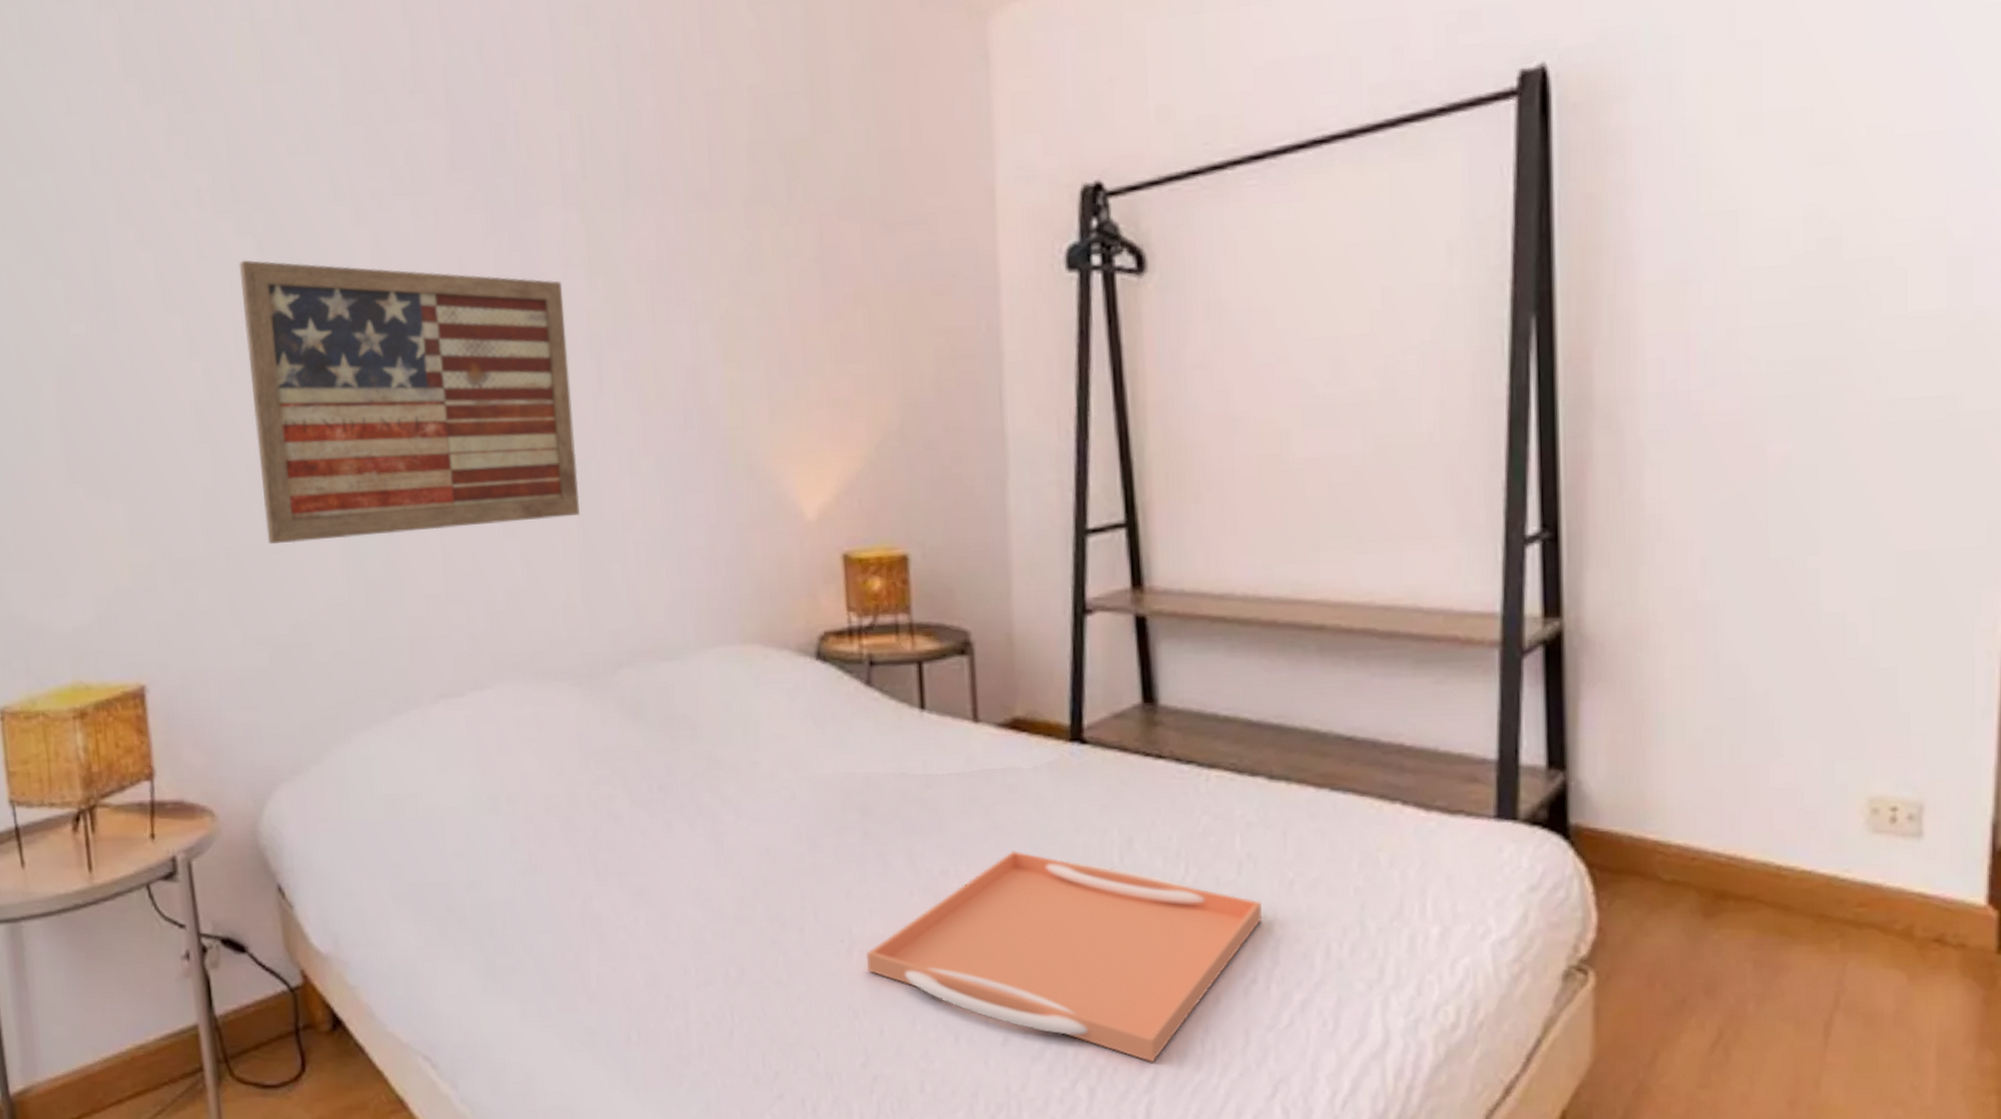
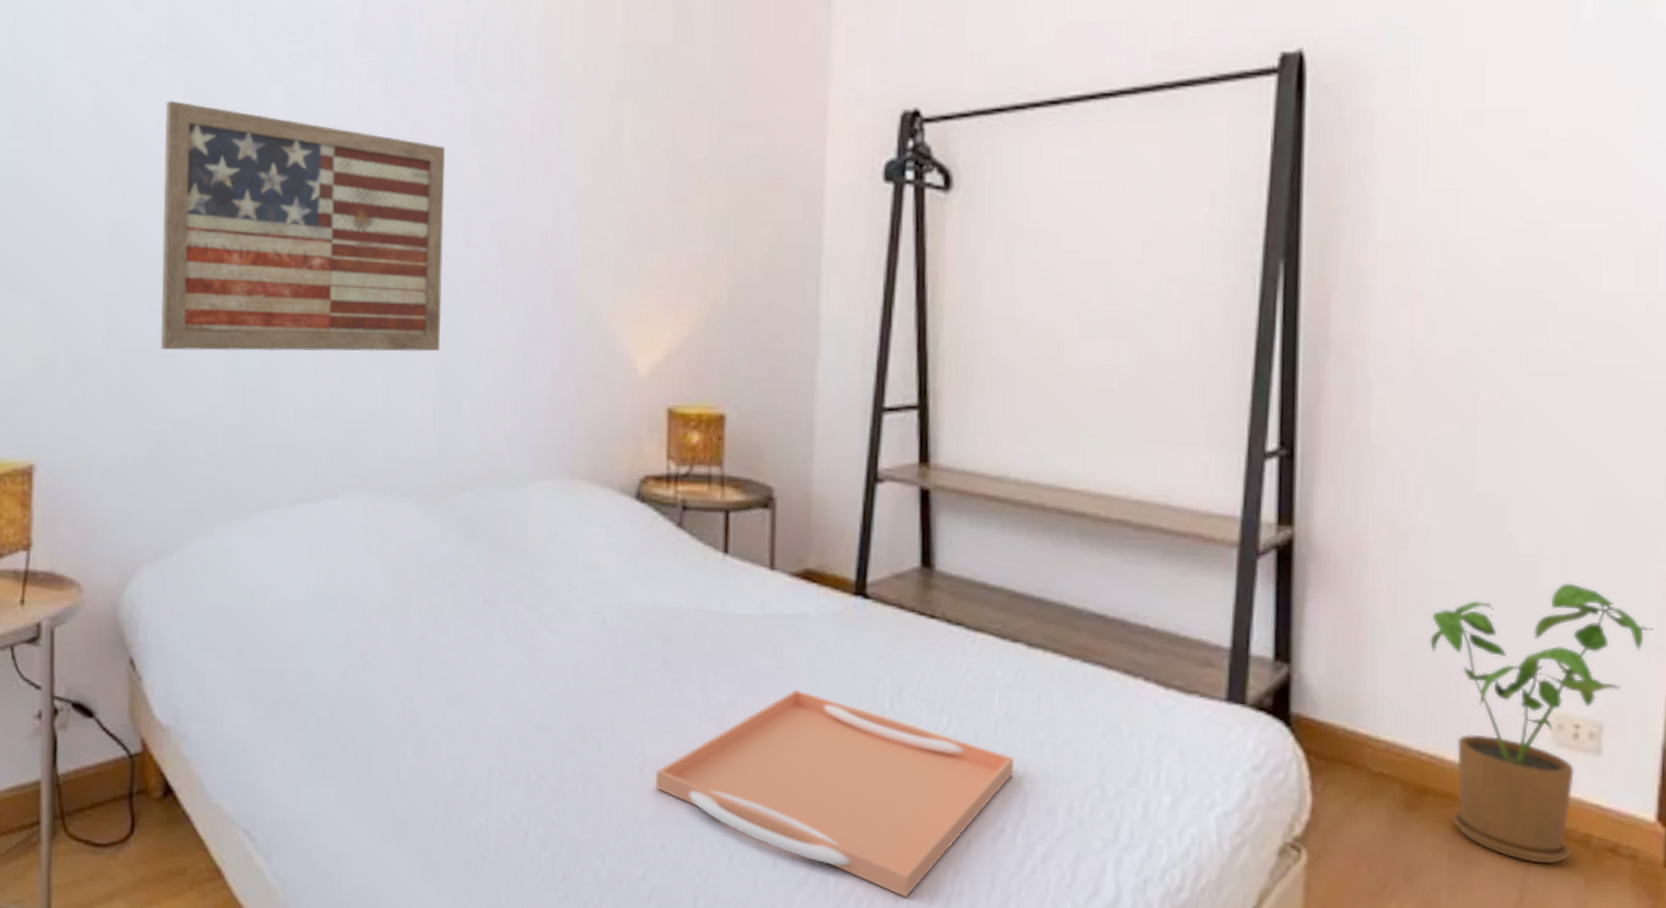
house plant: none [1723,650,1980,963] -> present [1430,583,1654,864]

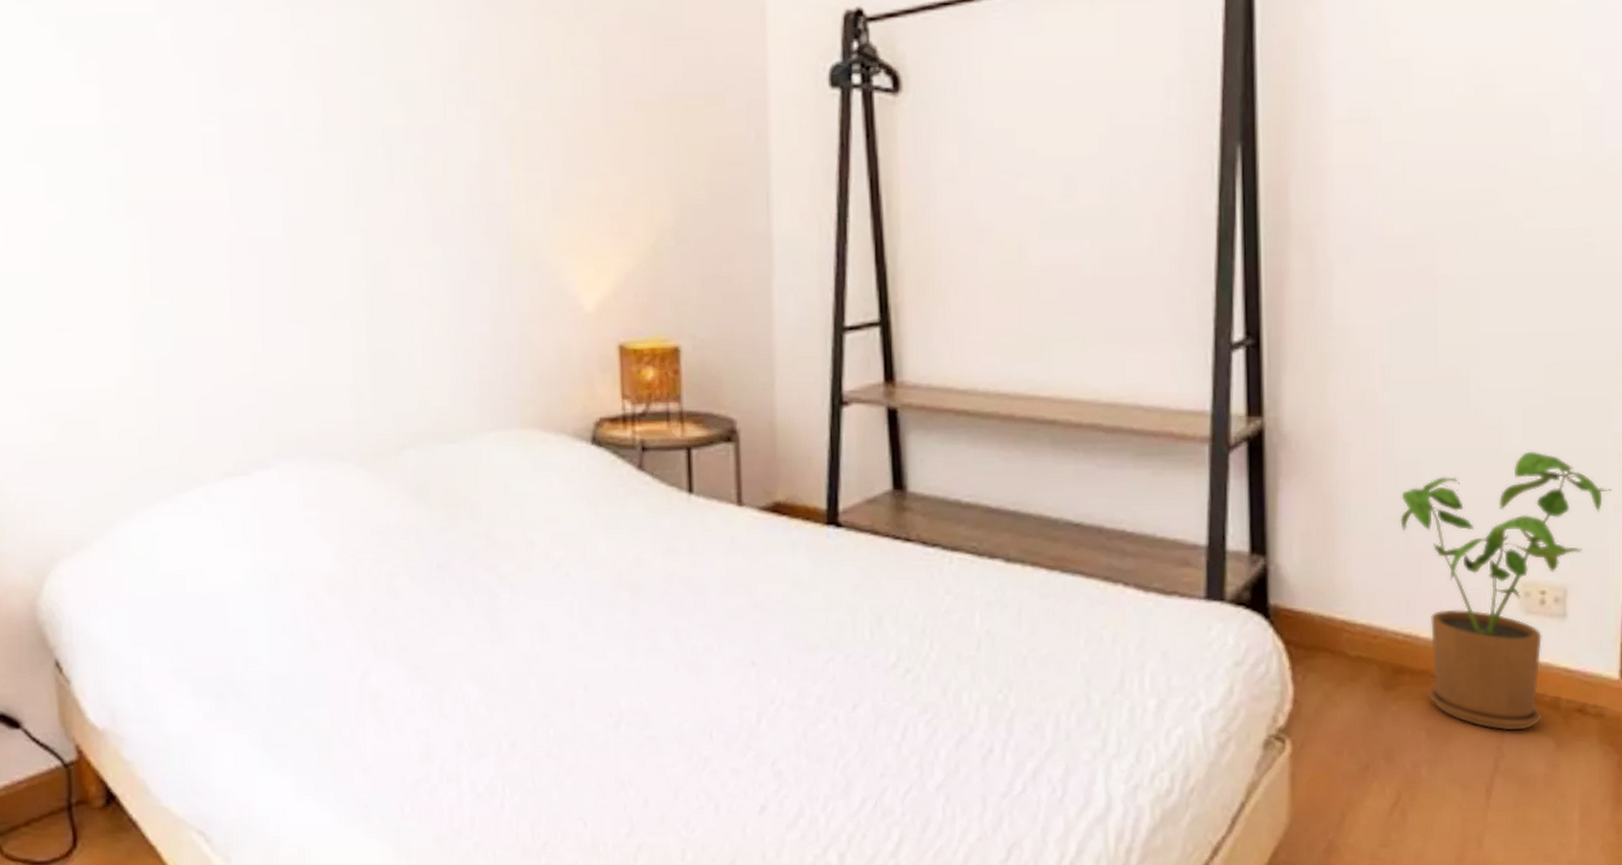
wall art: present [160,100,446,352] -> none [39,45,369,323]
serving tray: present [655,689,1013,897] -> none [632,628,998,828]

